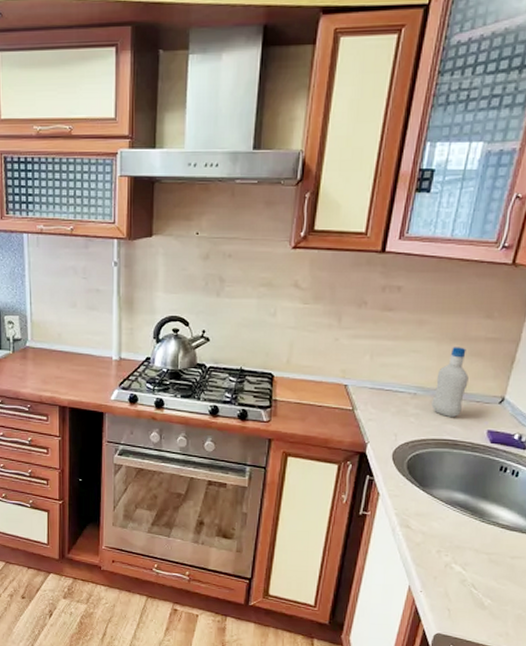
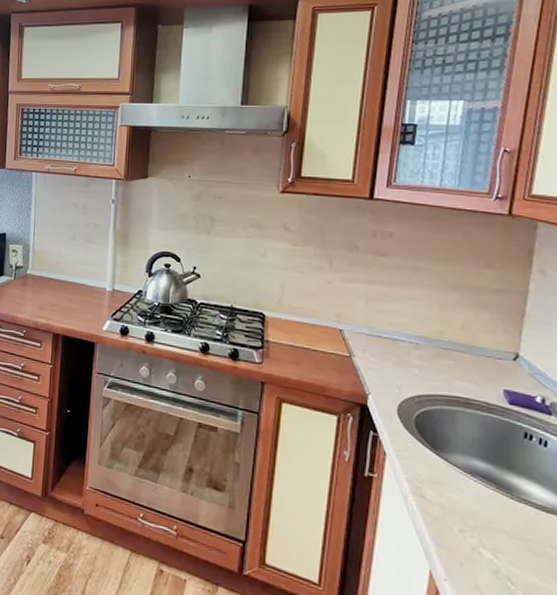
bottle: present [431,347,469,418] -> none [436,296,475,373]

